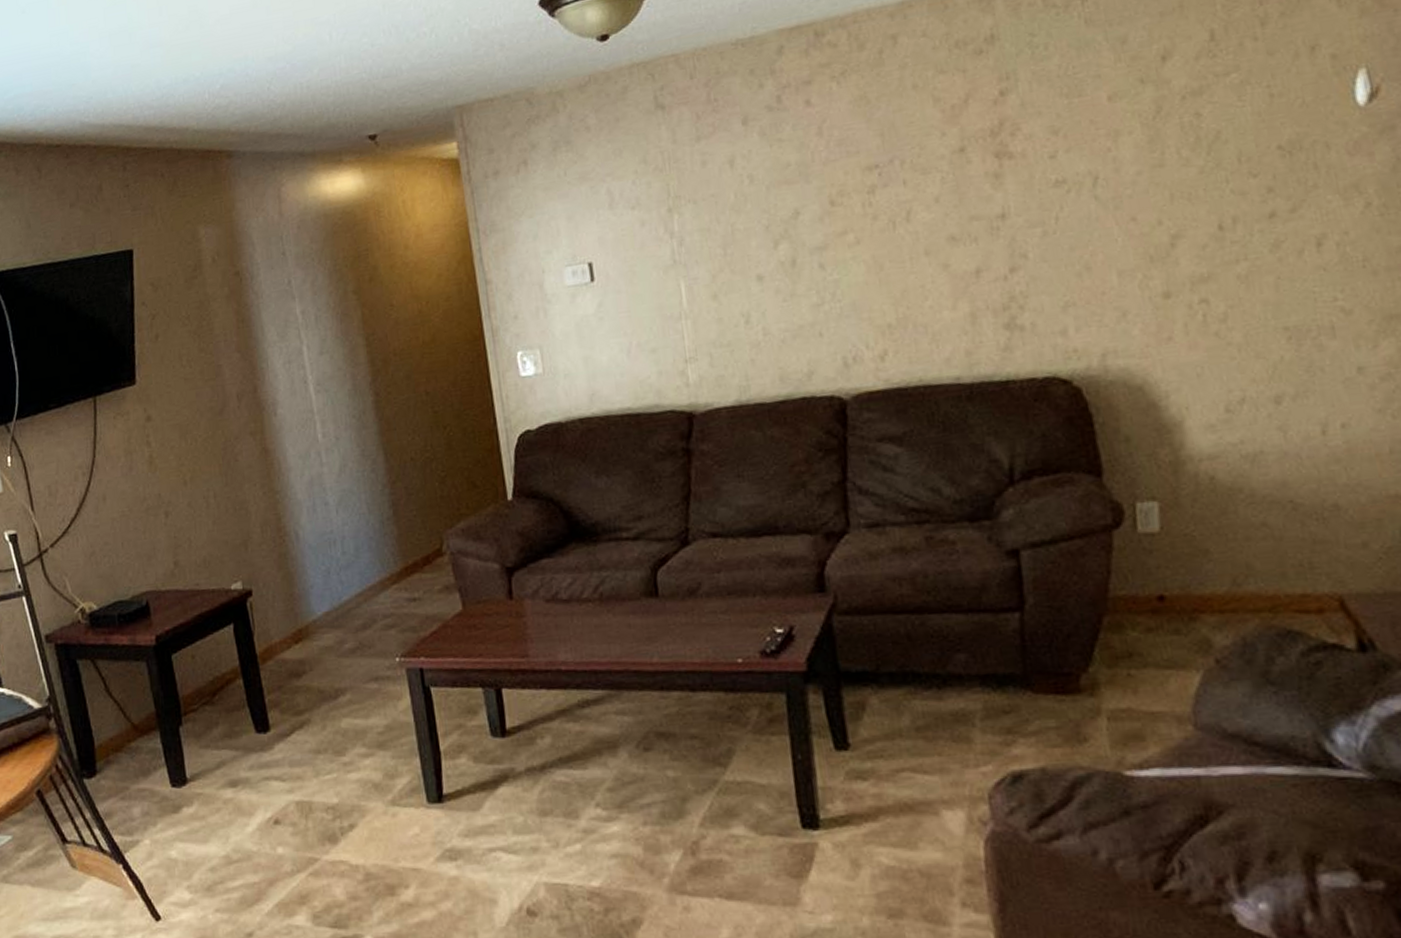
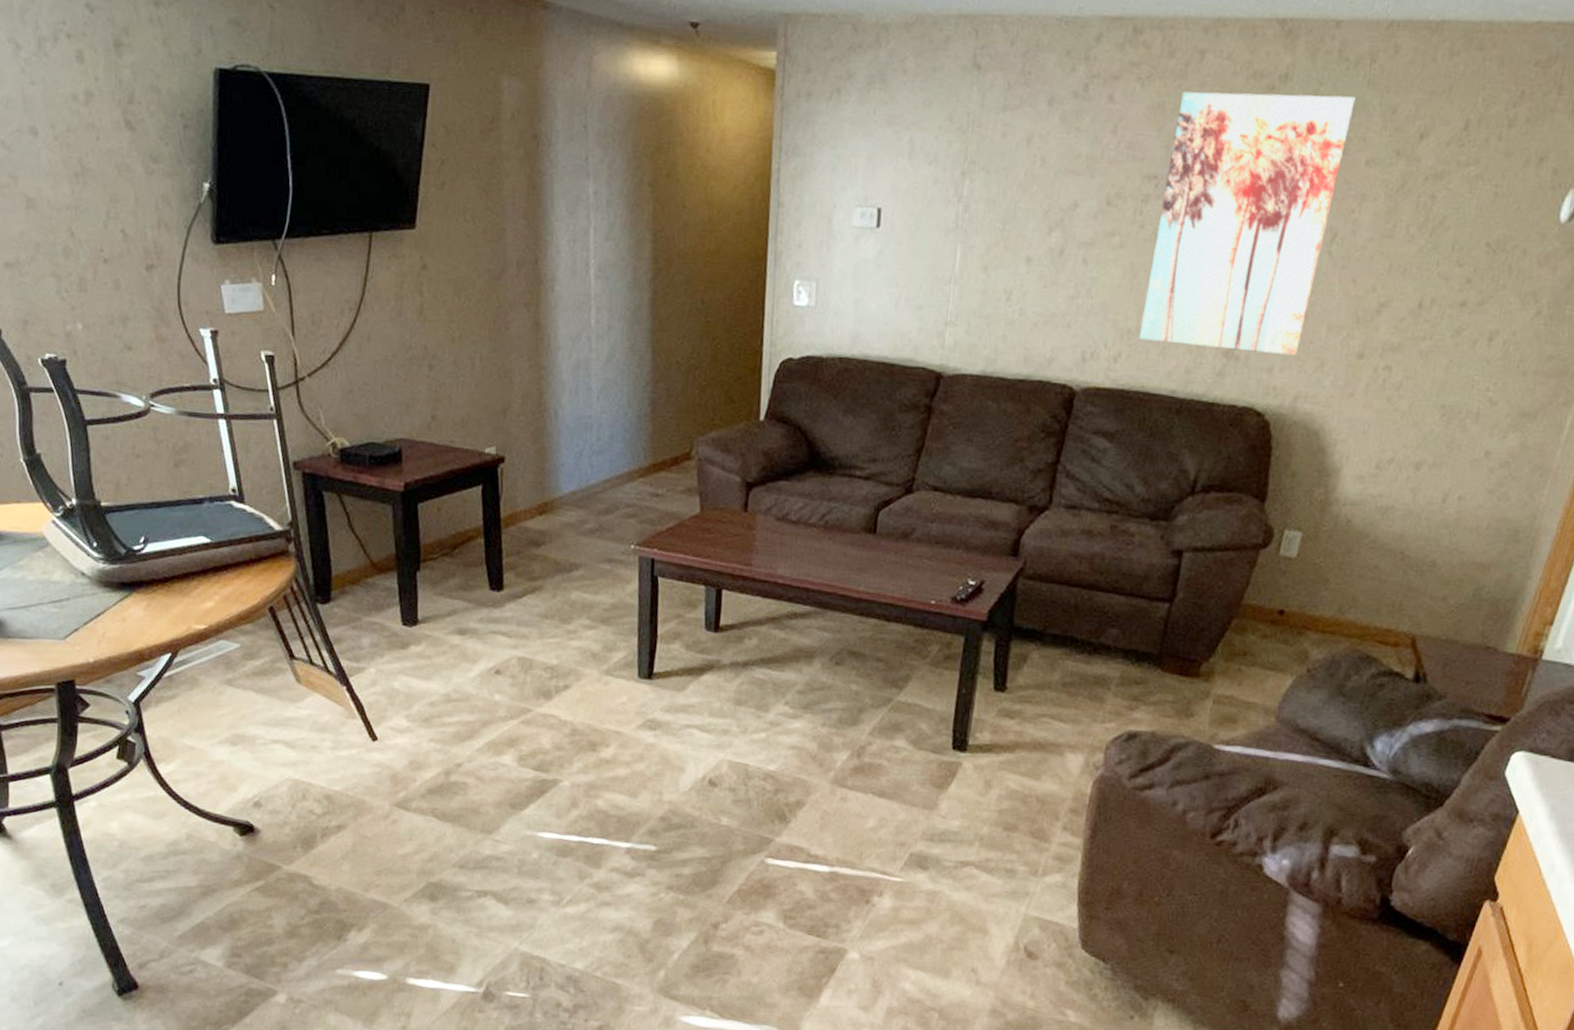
wall art: none [883,39,1091,332] -> present [1138,92,1356,357]

